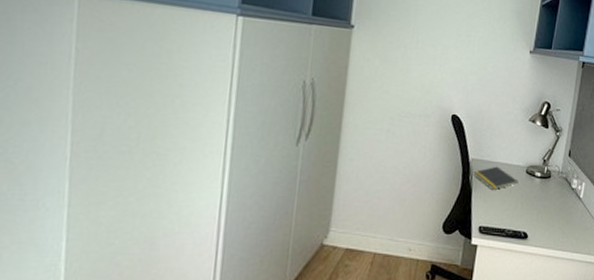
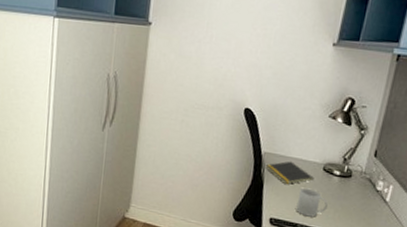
mug: none [503,192,532,221] -> present [296,187,329,218]

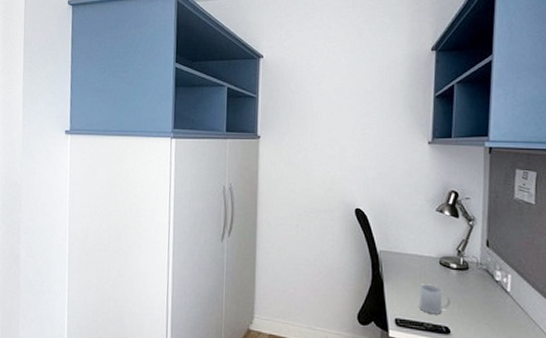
notepad: present [265,161,314,185] -> none [382,257,432,283]

